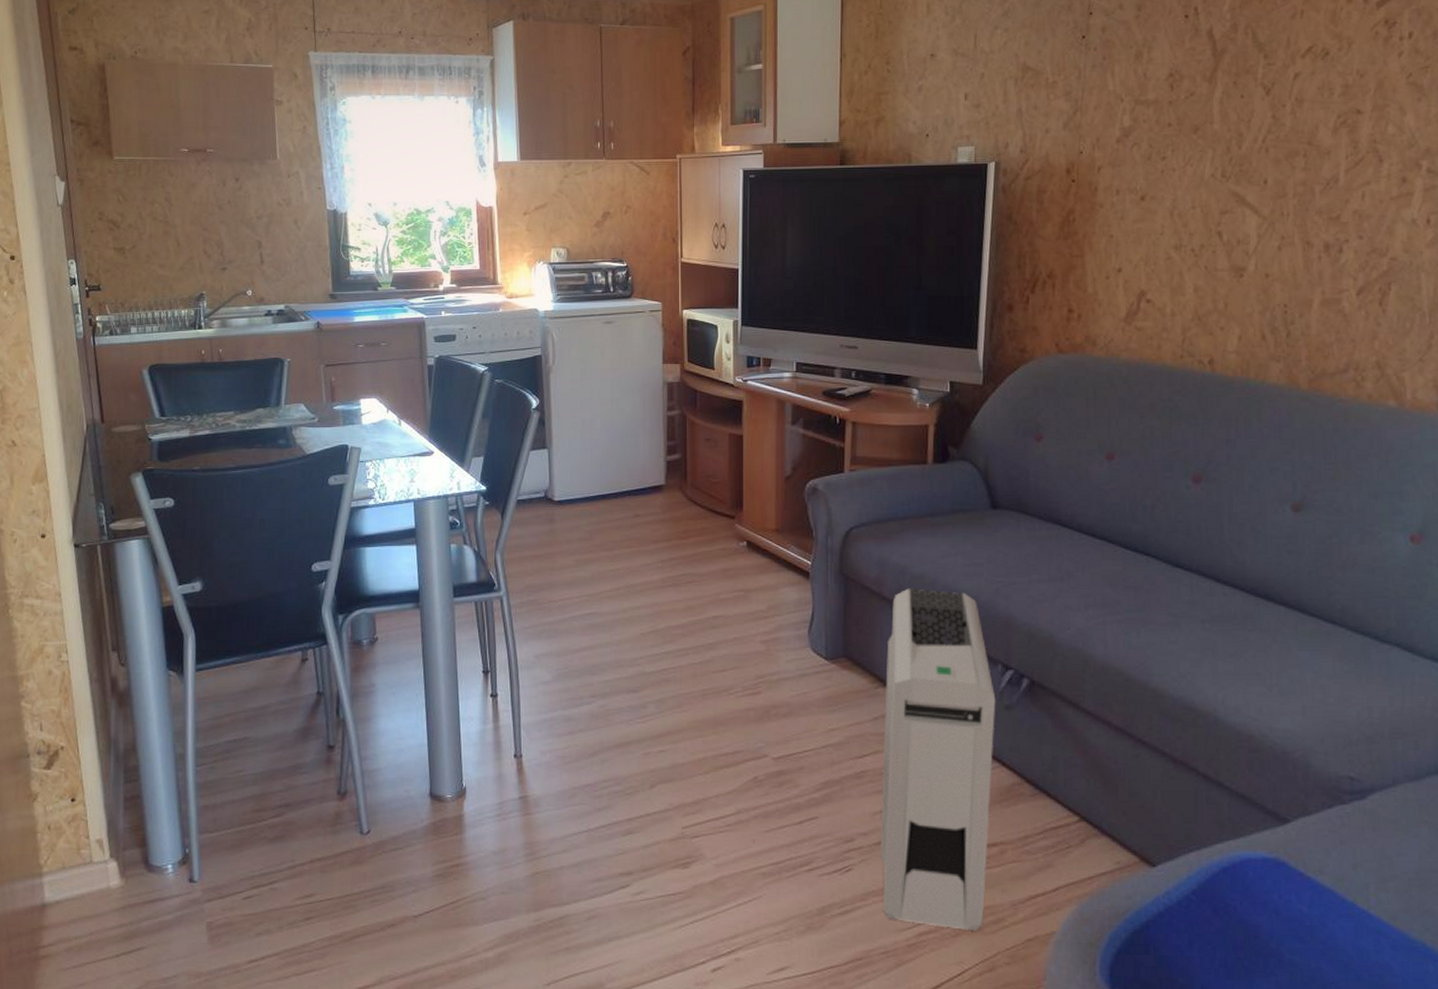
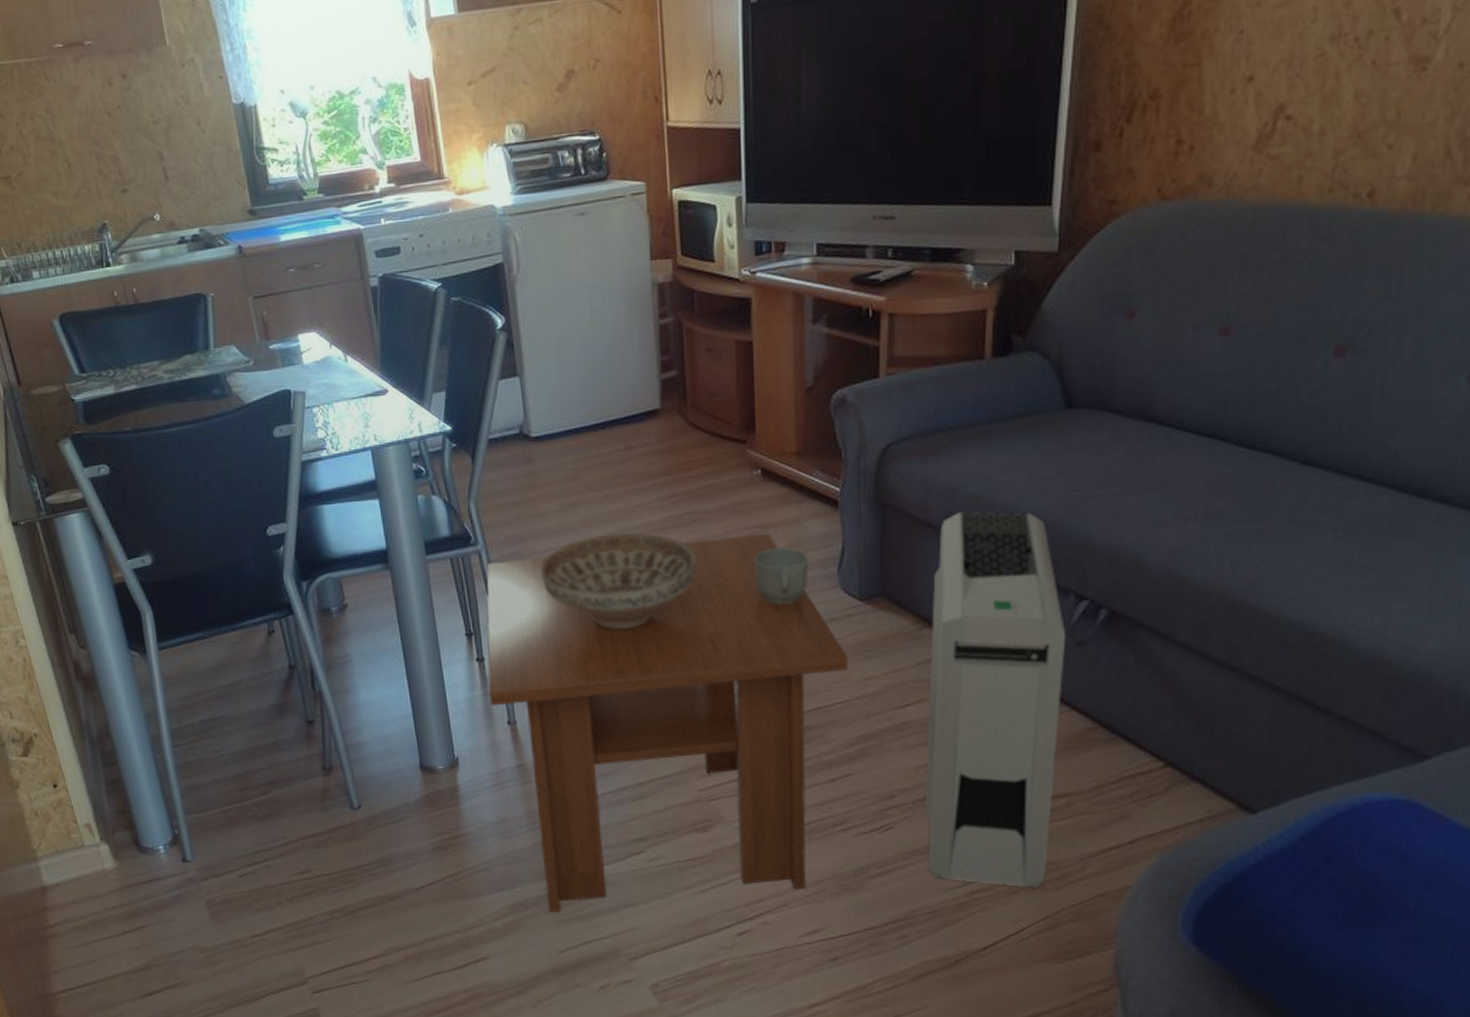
coffee table: none [499,597,816,944] -> present [486,534,849,913]
decorative bowl: none [555,588,689,675] -> present [541,533,697,630]
mug: none [738,609,784,659] -> present [754,547,809,604]

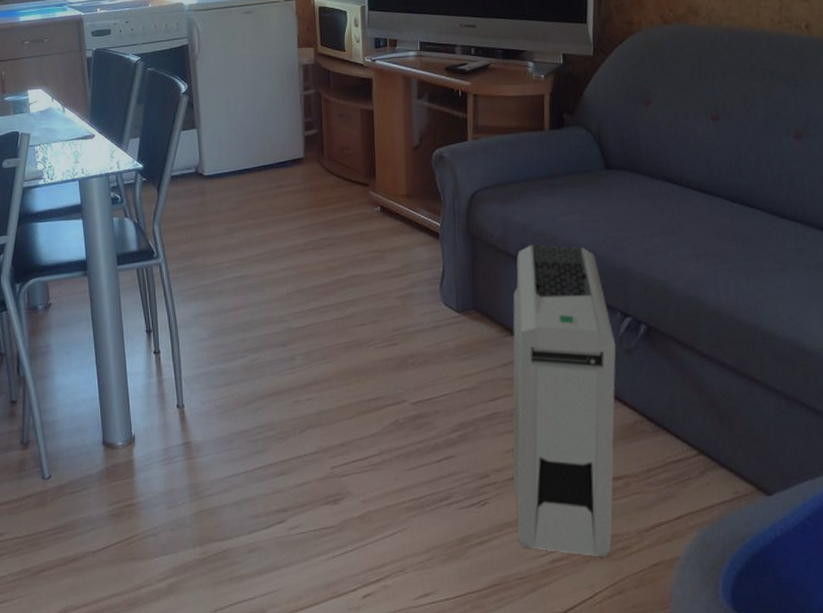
coffee table: present [486,534,849,913] -> none [162,257,450,575]
decorative bowl: present [541,533,697,630] -> none [209,253,331,331]
mug: present [754,547,809,604] -> none [375,268,417,313]

